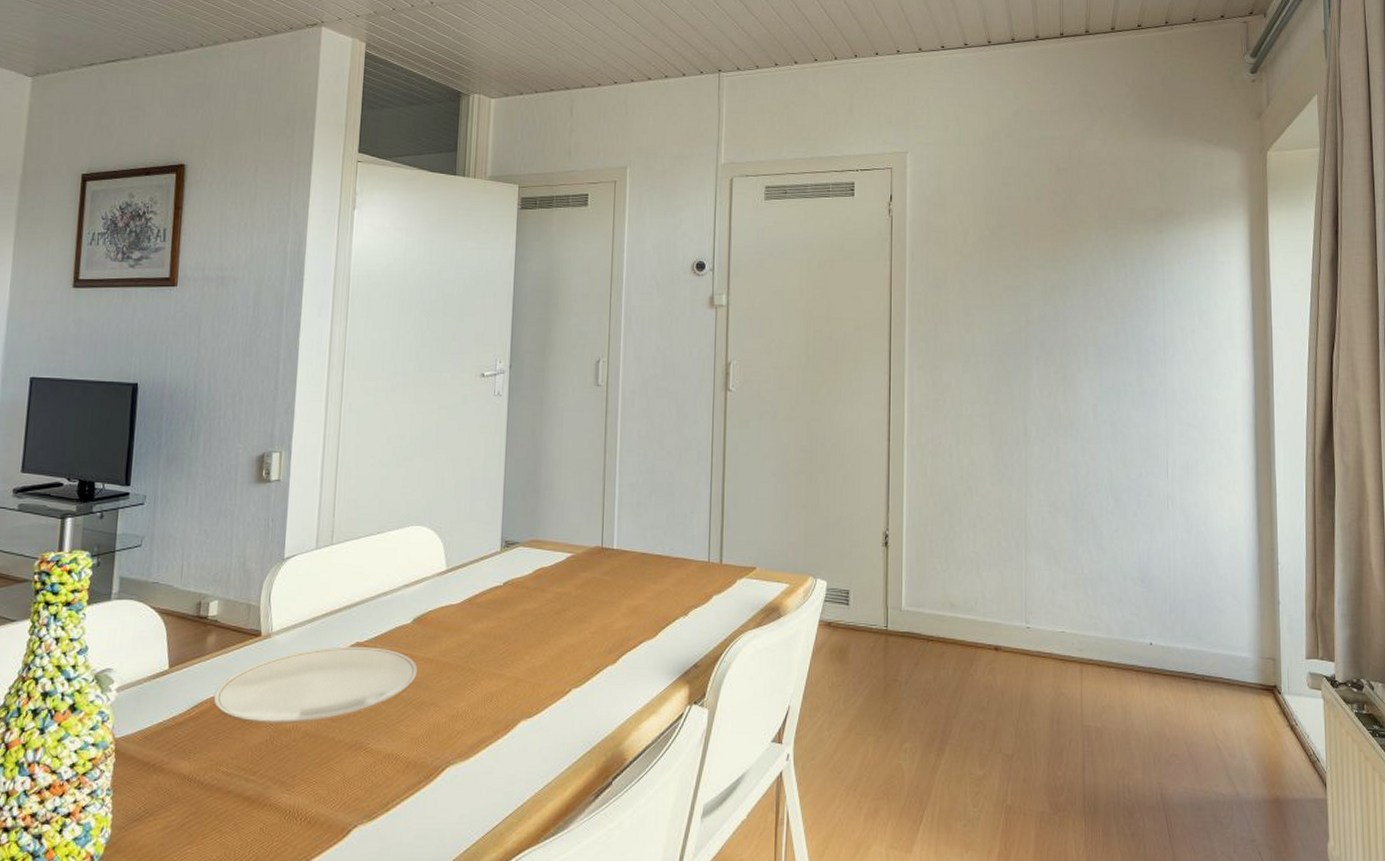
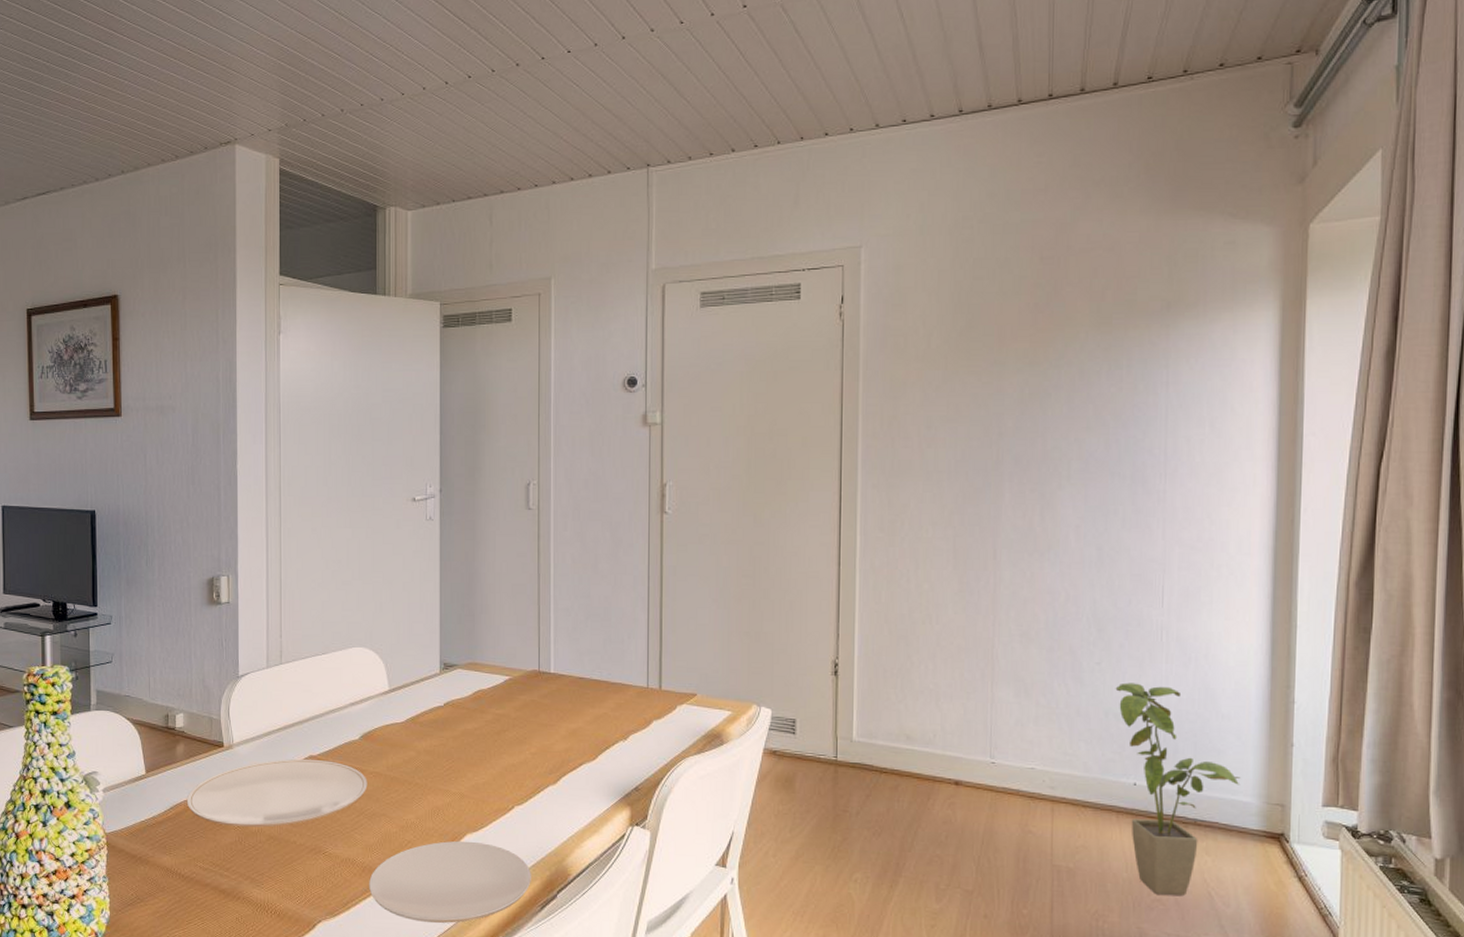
plate: none [412,728,586,820] -> present [369,840,531,923]
house plant: none [1131,548,1239,749] -> present [1115,682,1241,895]

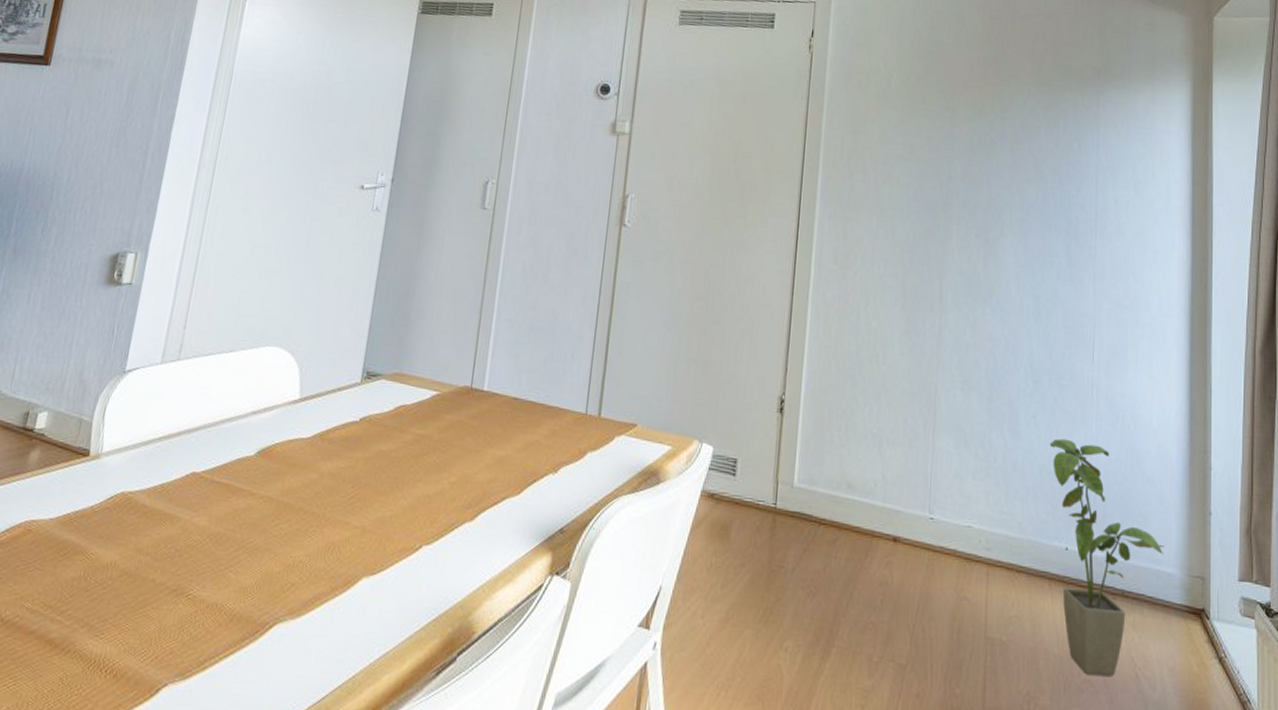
plate: present [186,758,368,828] -> none [28,475,256,560]
plate: present [369,840,531,923] -> none [234,585,431,691]

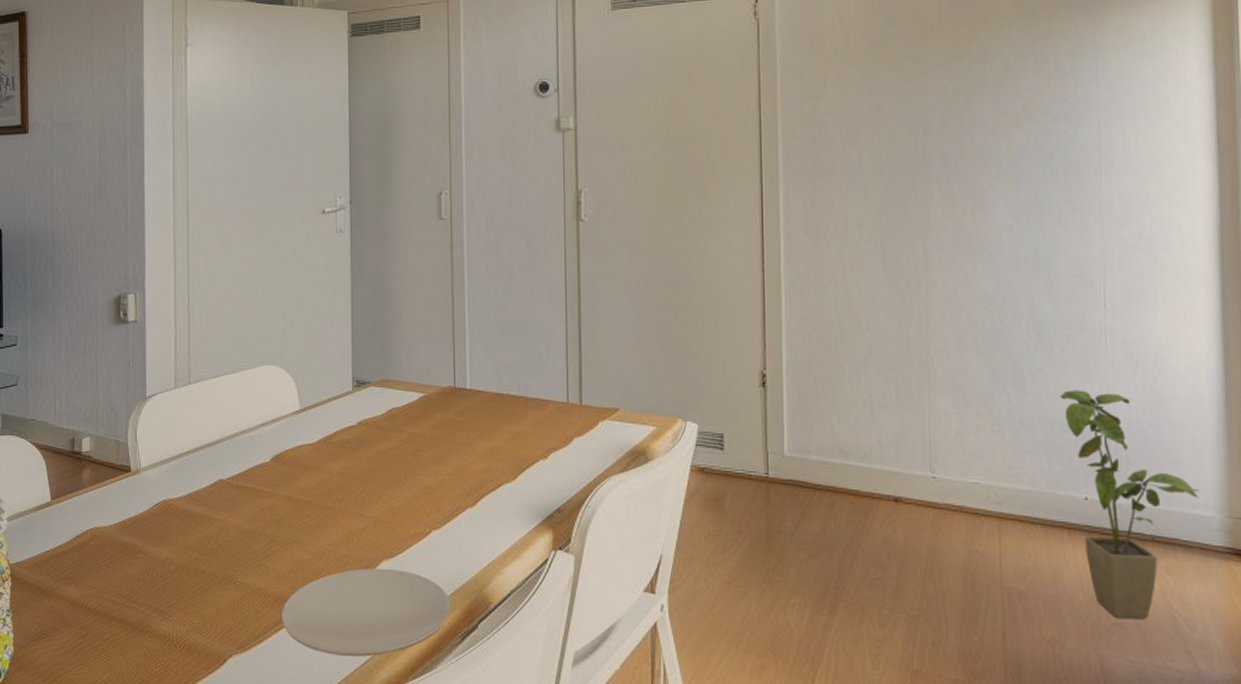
plate: none [234,585,431,691] -> present [281,568,451,657]

